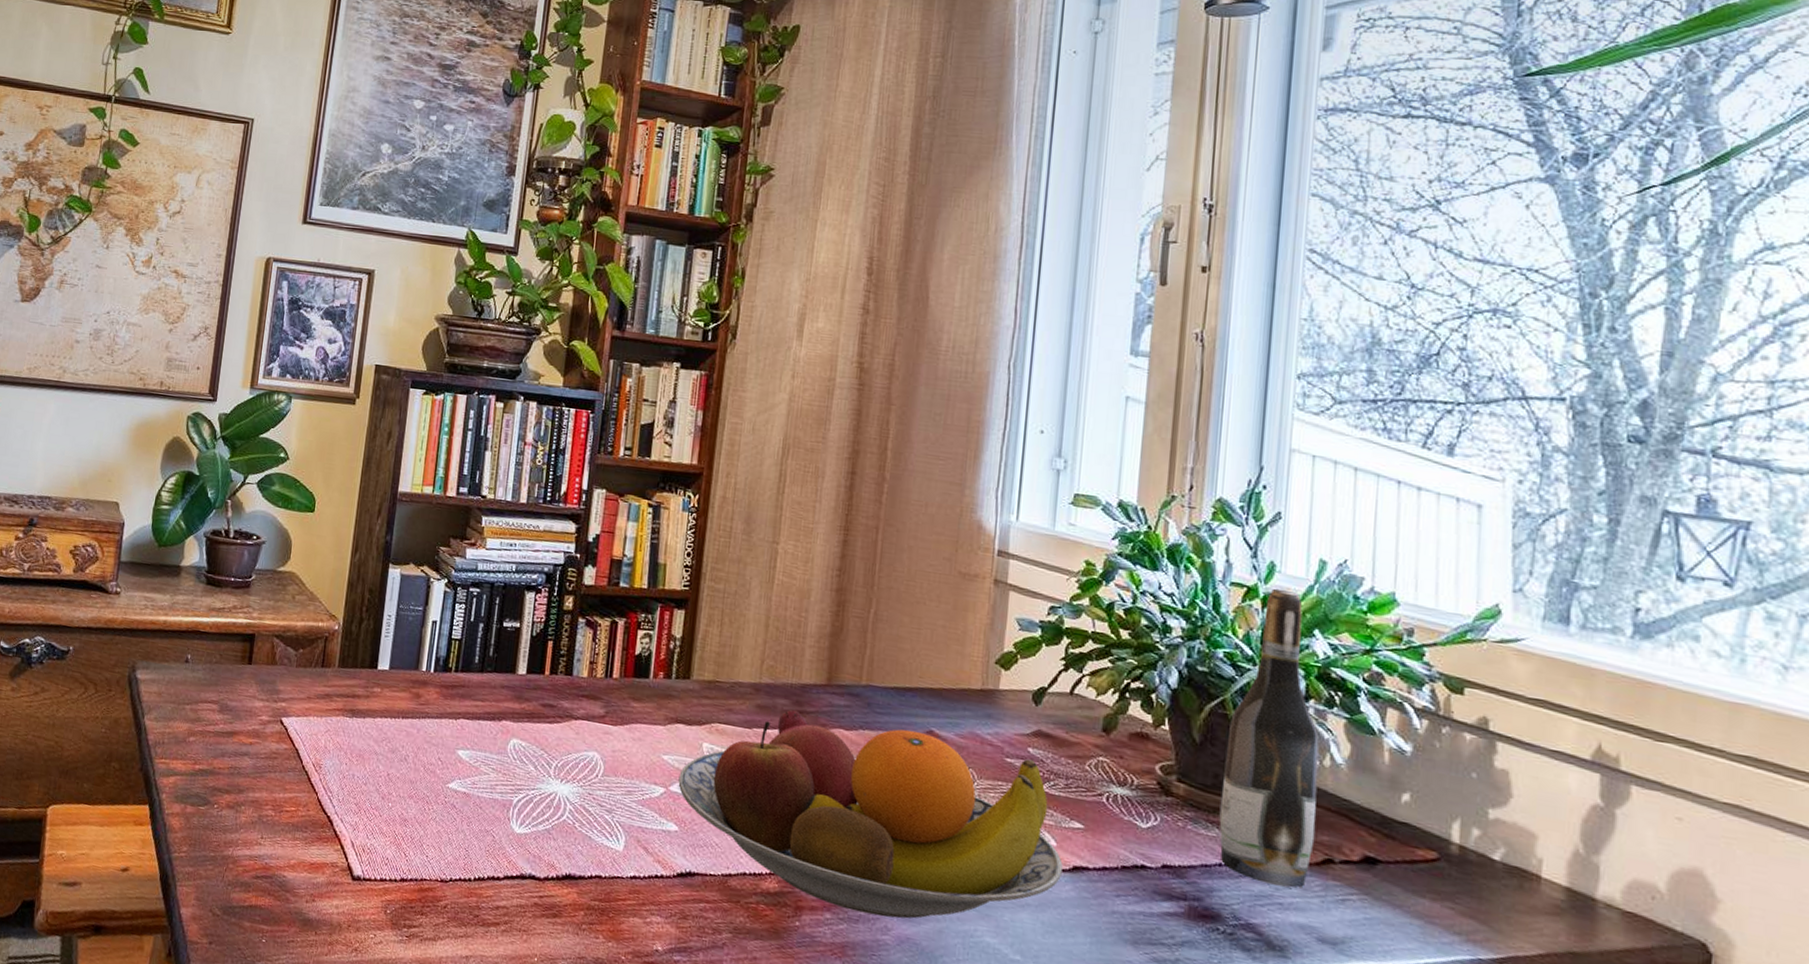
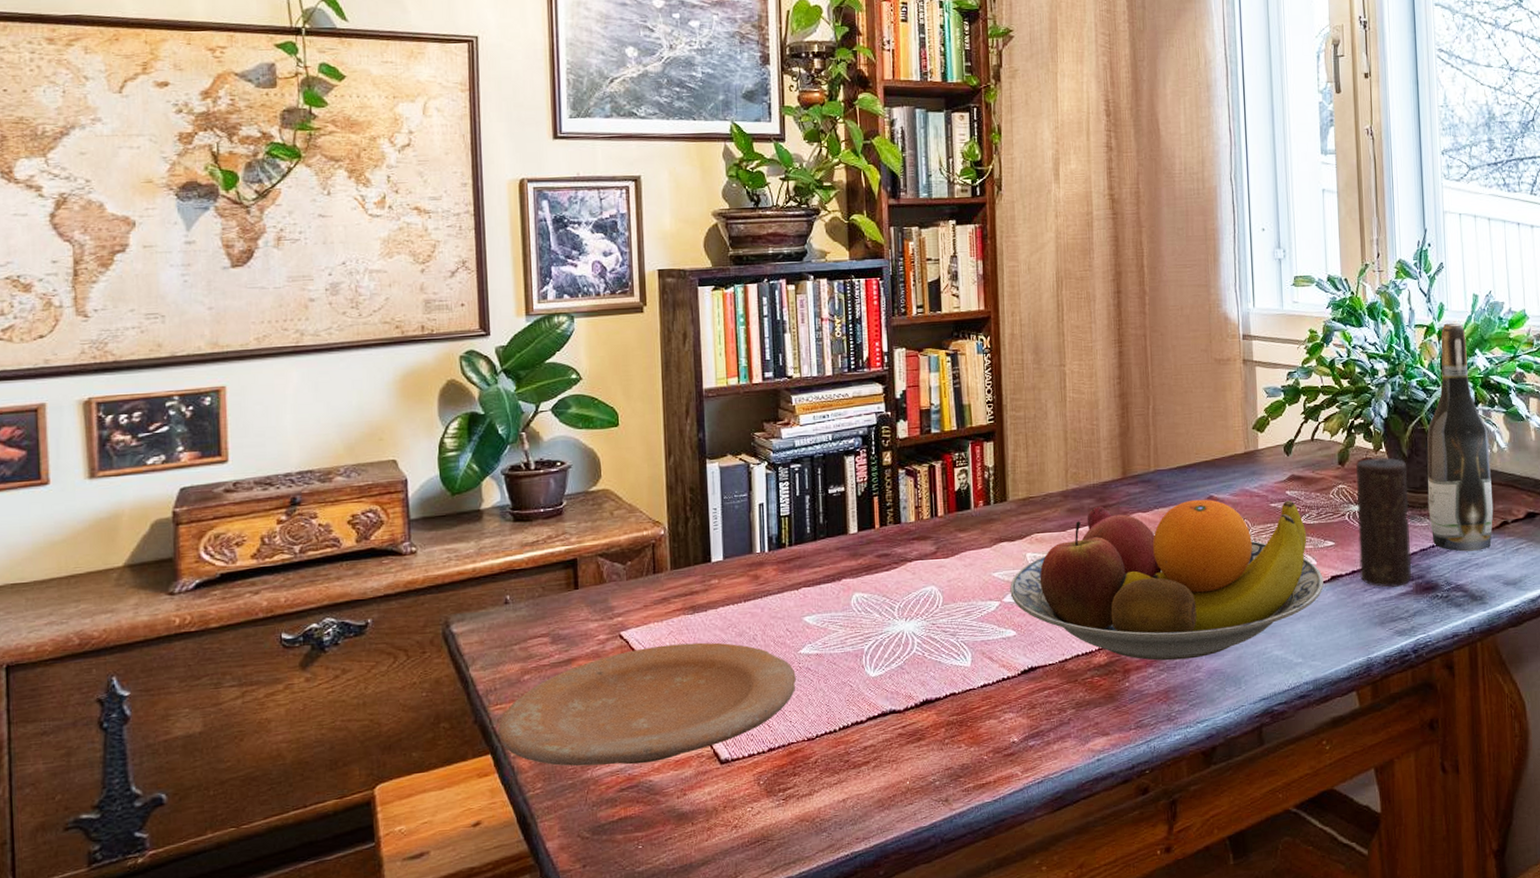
plate: none [158,738,440,859] -> present [498,642,796,767]
candle: none [1111,733,1197,905] -> present [1355,457,1412,588]

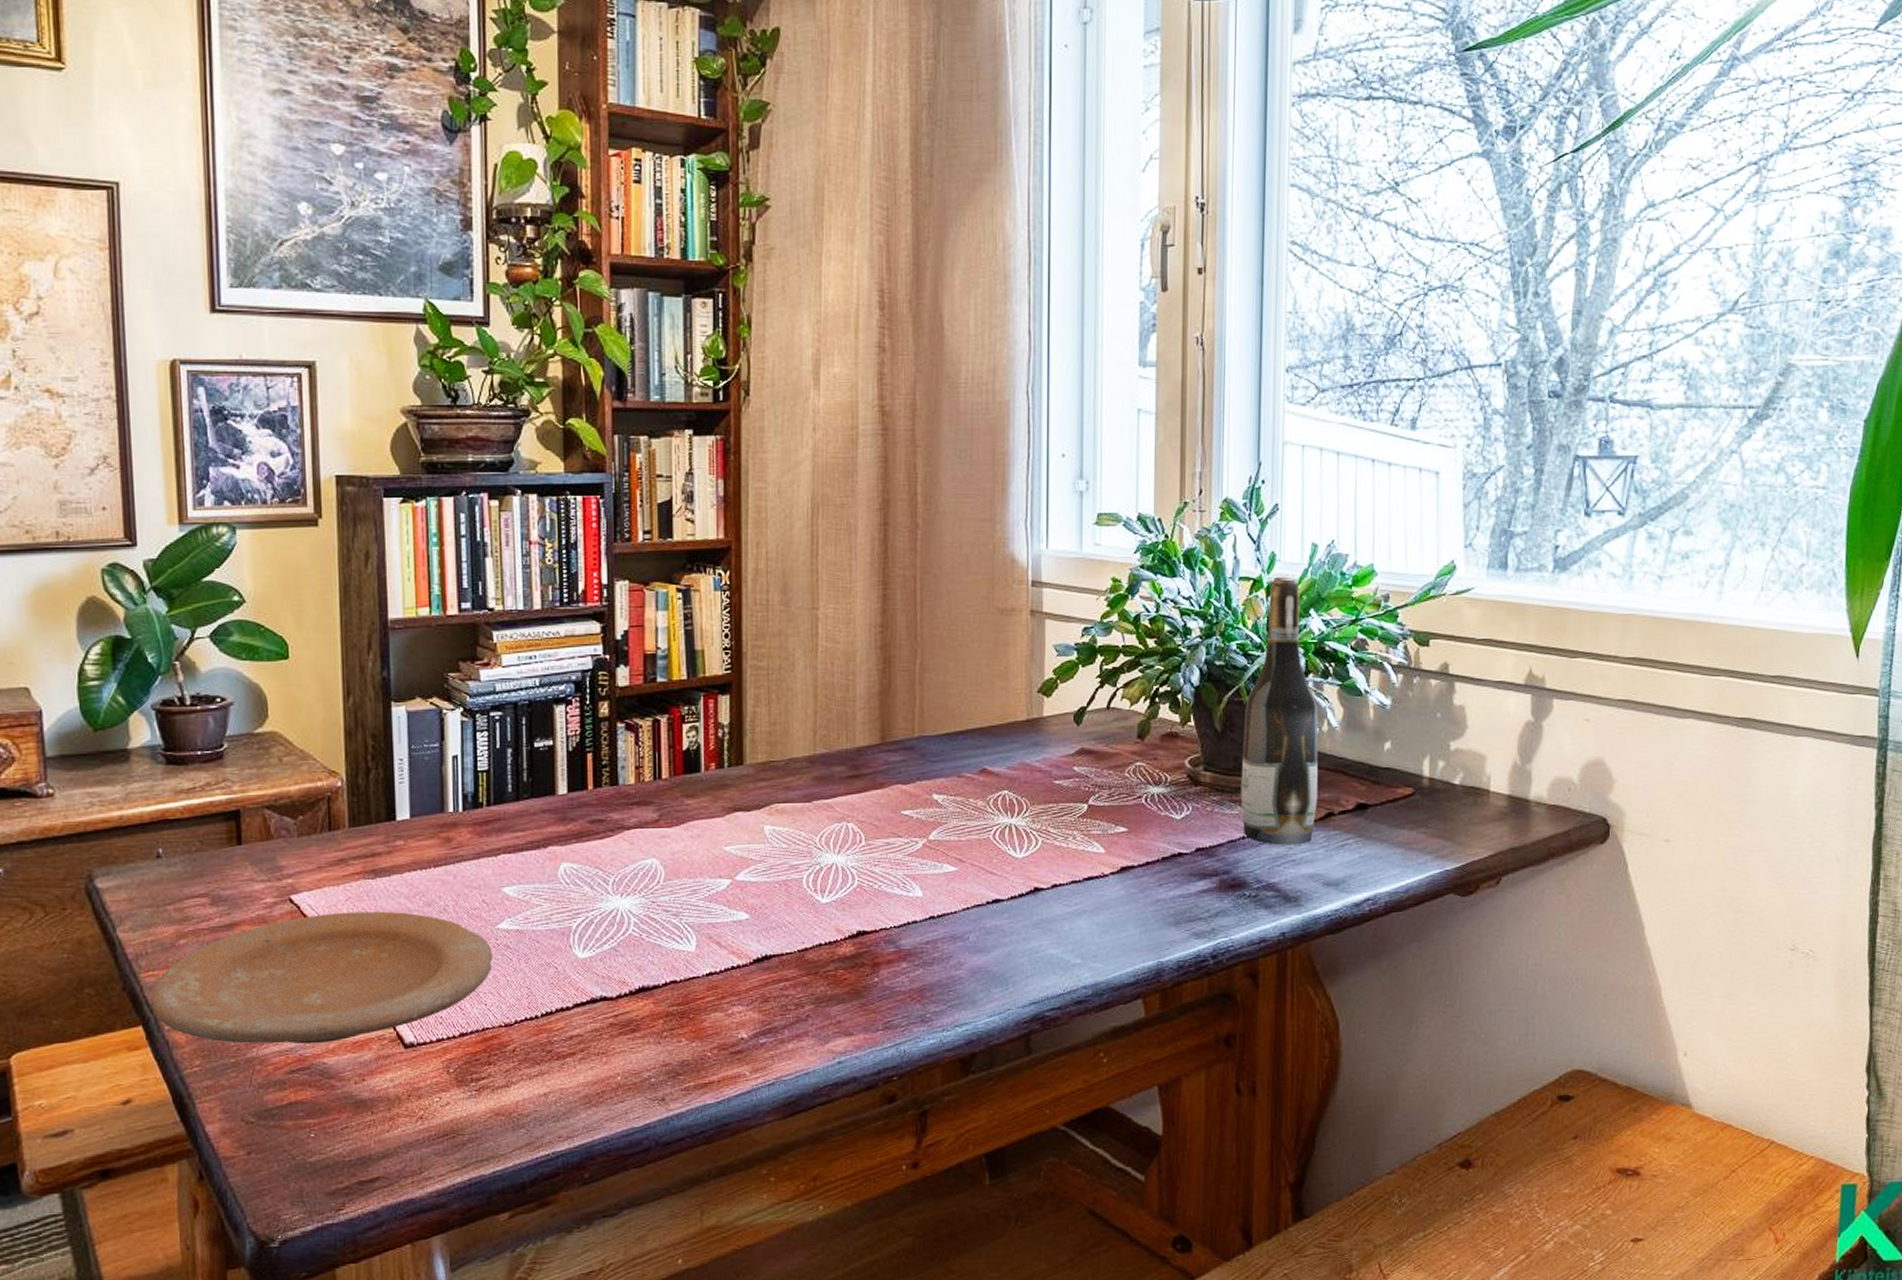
fruit bowl: present [1010,499,1324,661] -> none [744,772,1111,955]
candle: present [1355,457,1412,588] -> none [1154,732,1219,883]

